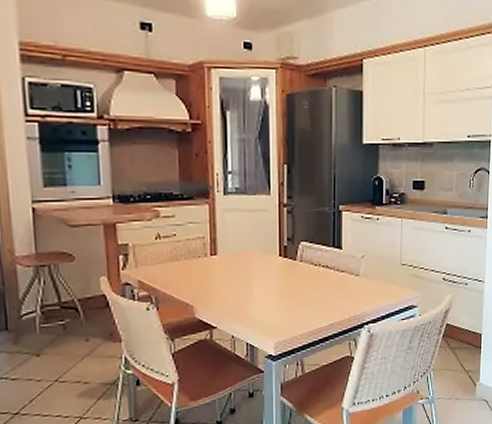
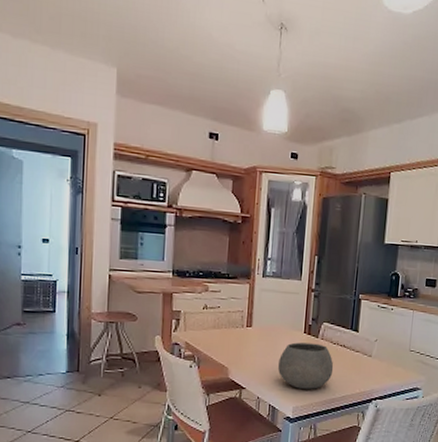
bowl: none [253,267,317,321] -> present [278,342,334,389]

